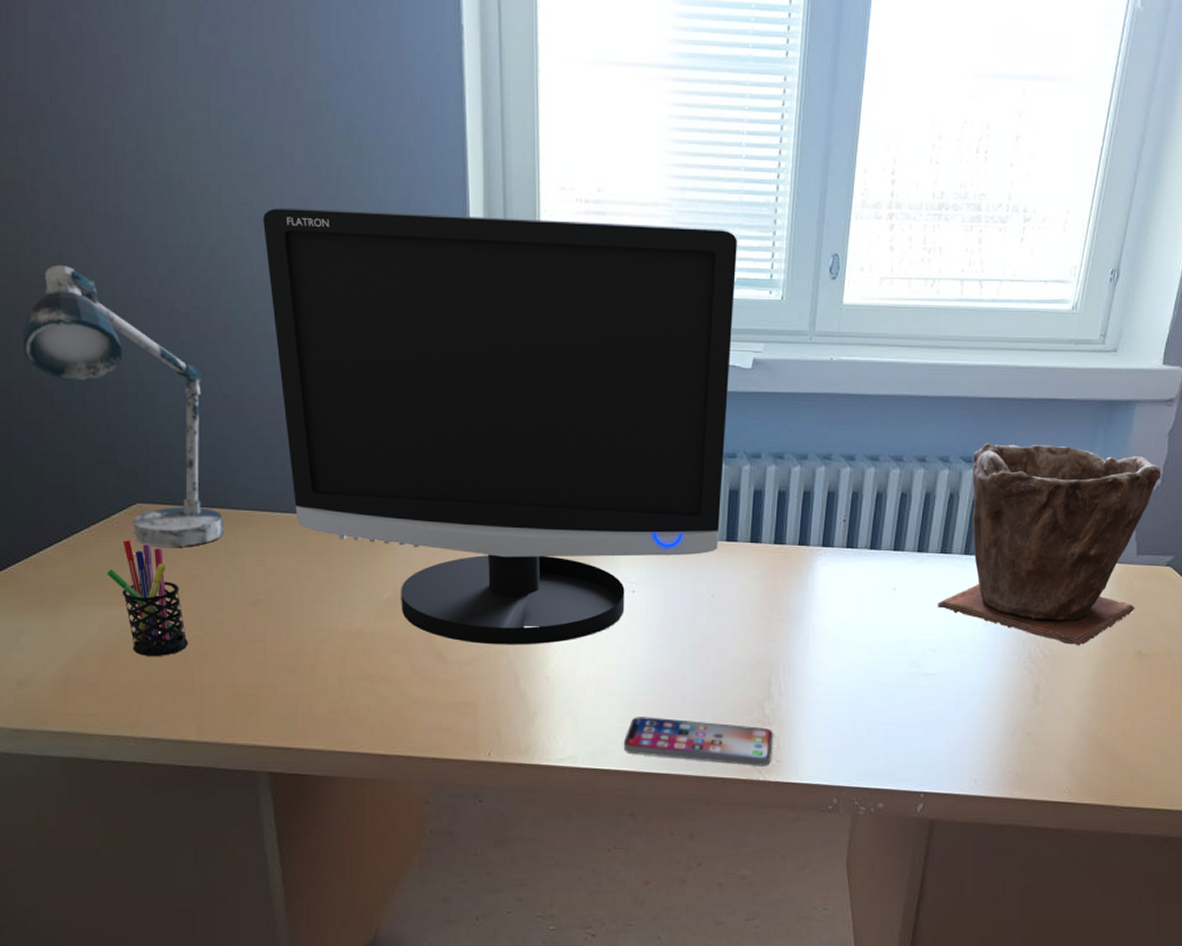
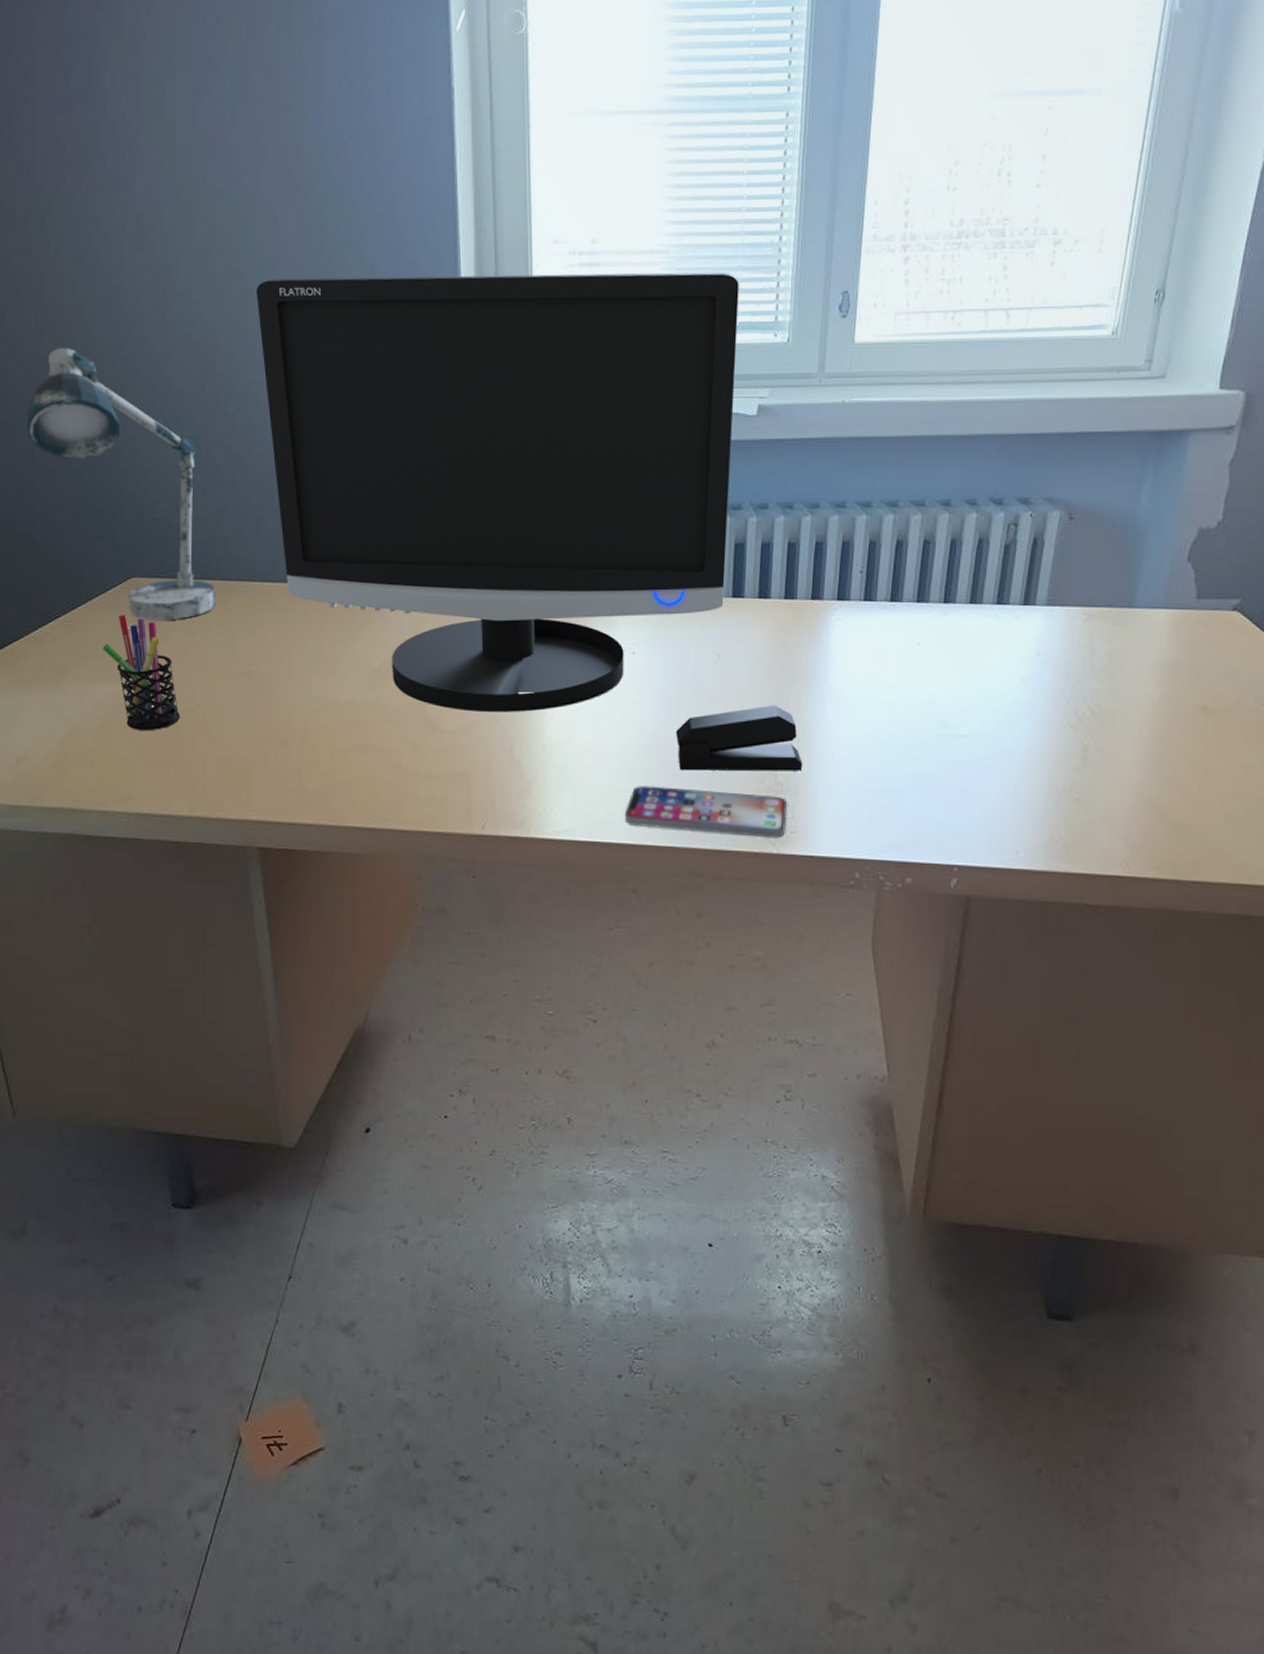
stapler: none [673,643,788,705] -> present [676,705,803,772]
plant pot: present [938,443,1162,646] -> none [968,482,1223,702]

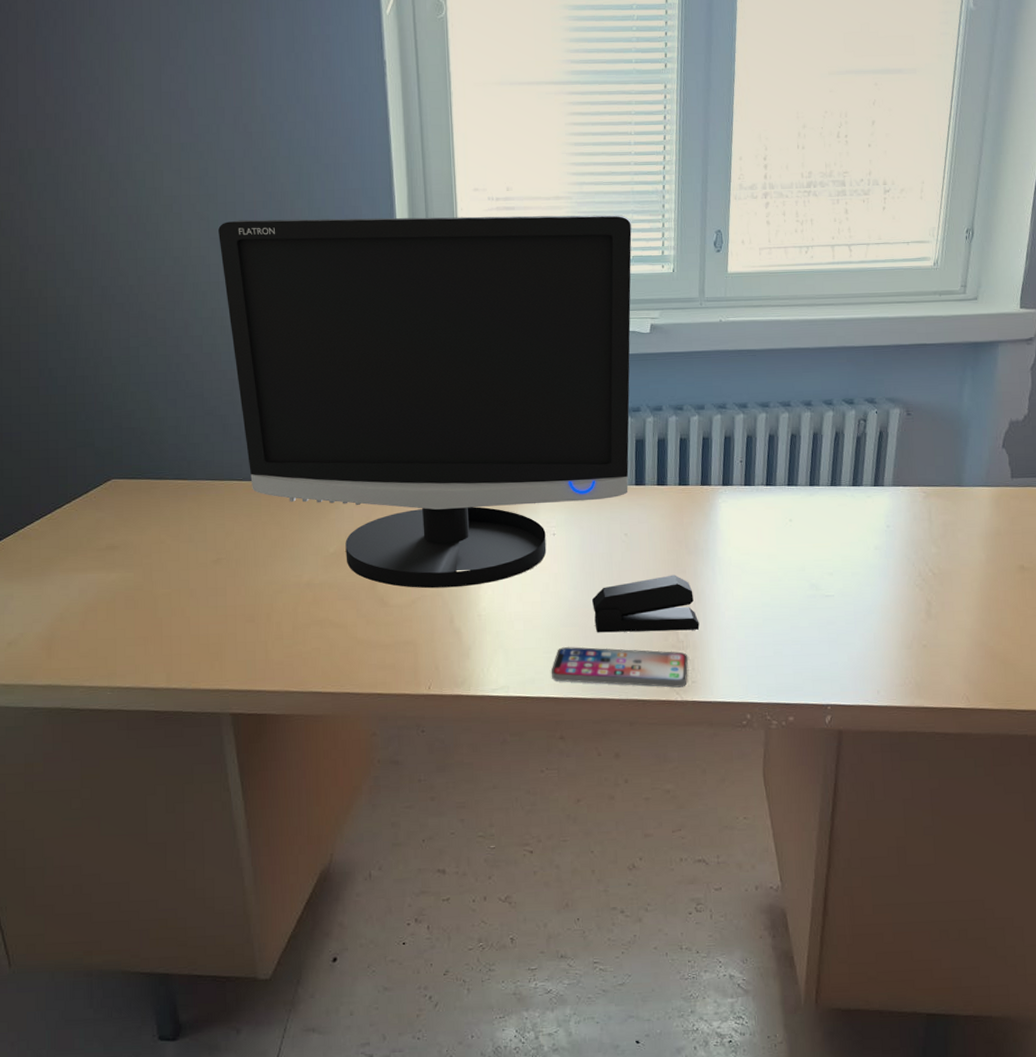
desk lamp: present [27,347,217,621] -> none [13,279,189,516]
pen holder: present [103,615,180,730] -> none [86,512,157,614]

